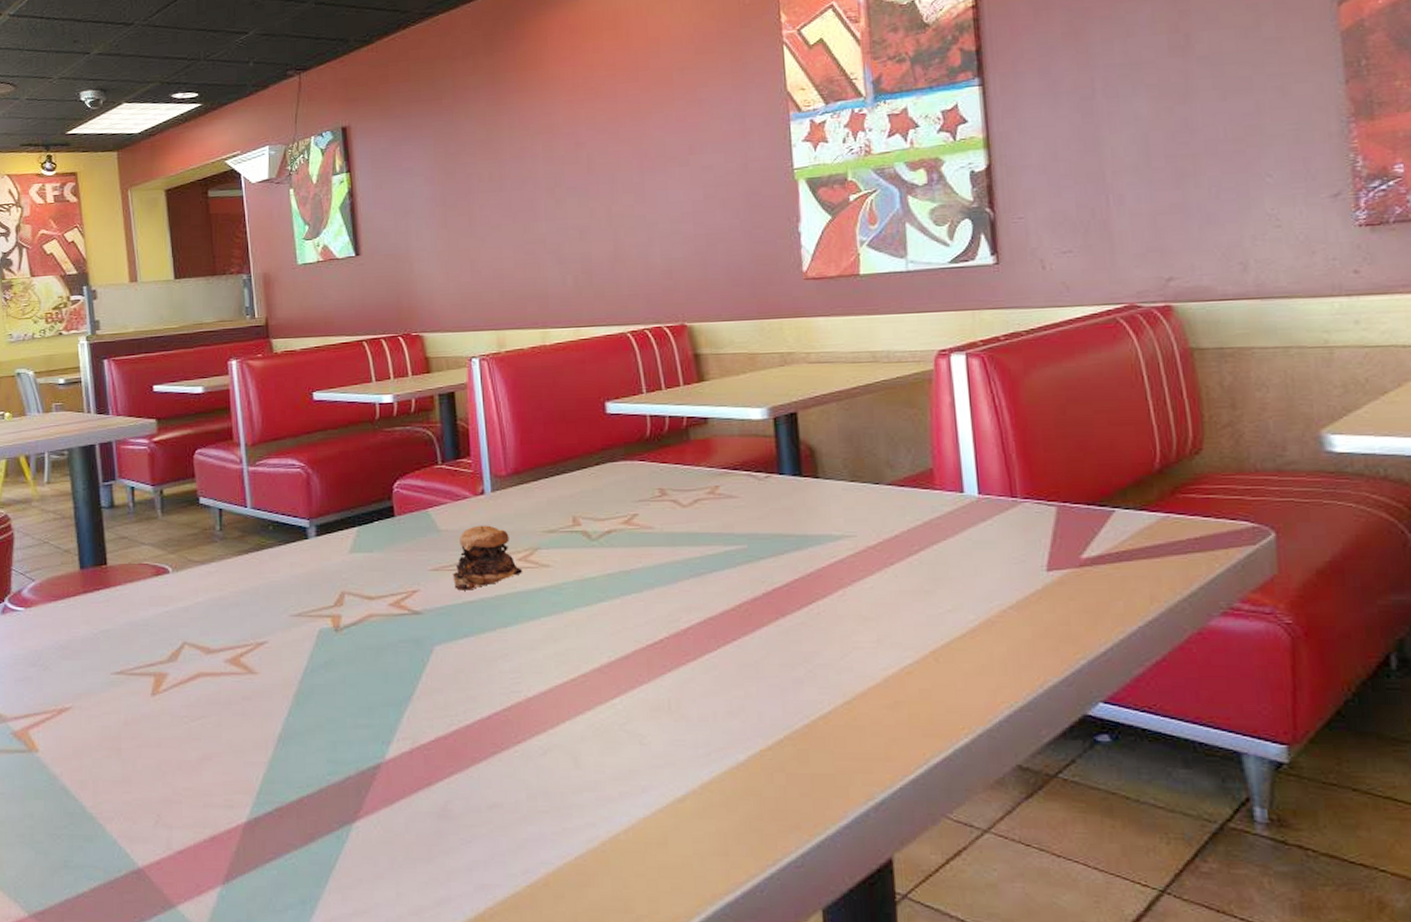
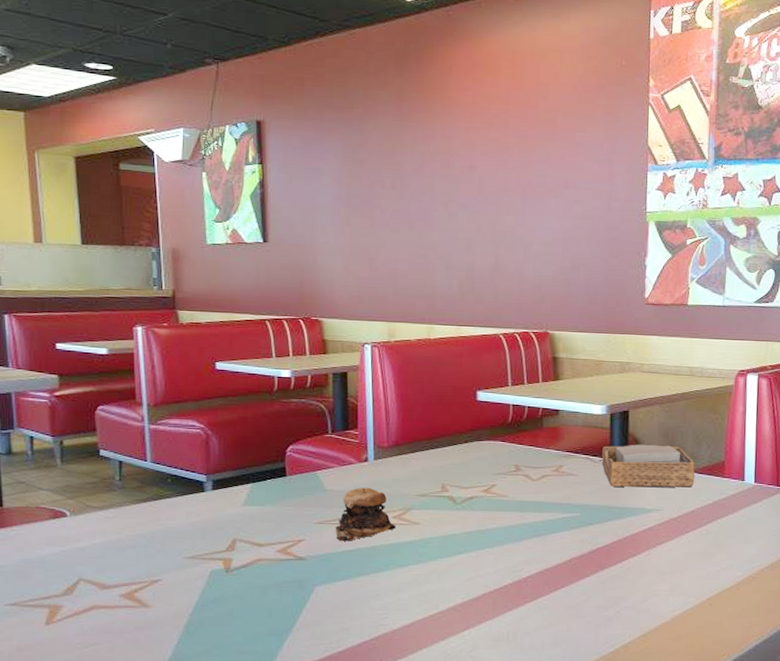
napkin holder: none [767,452,895,509] -> present [601,444,695,488]

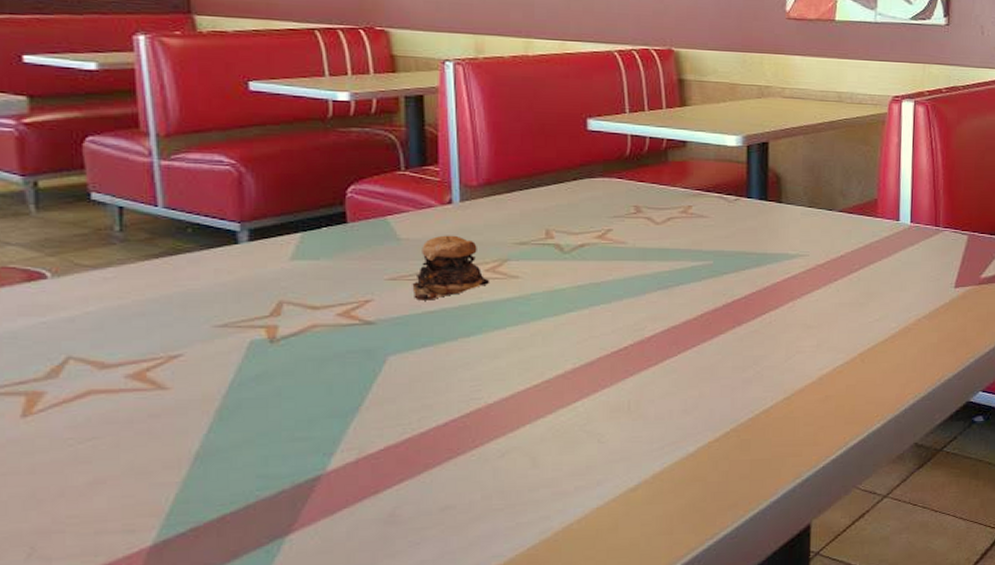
napkin holder: present [601,444,695,488] -> none [737,180,845,230]

